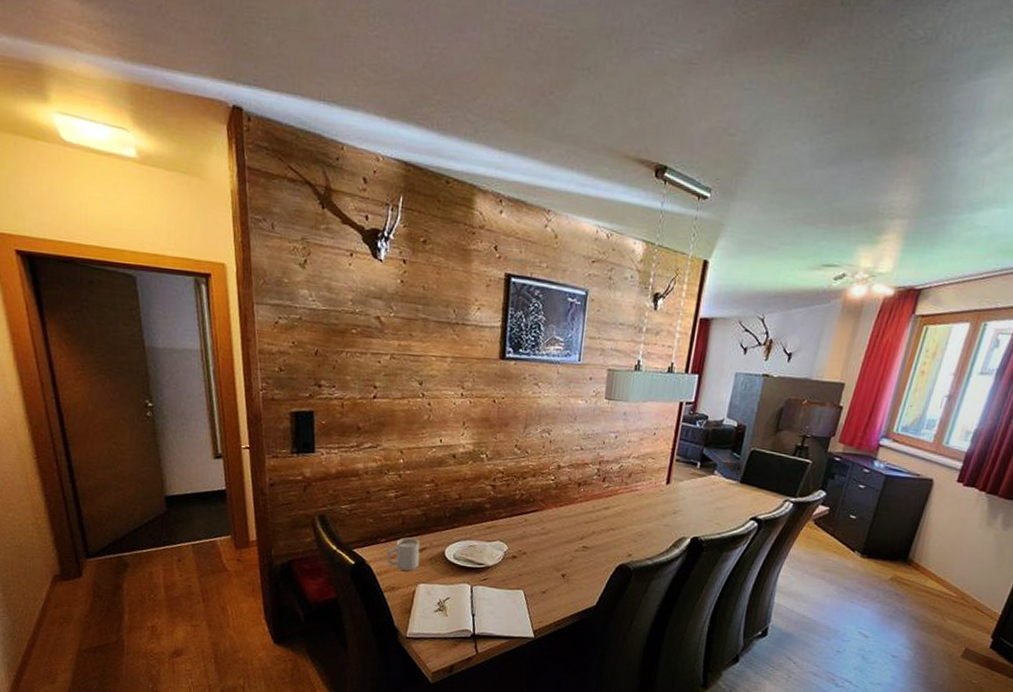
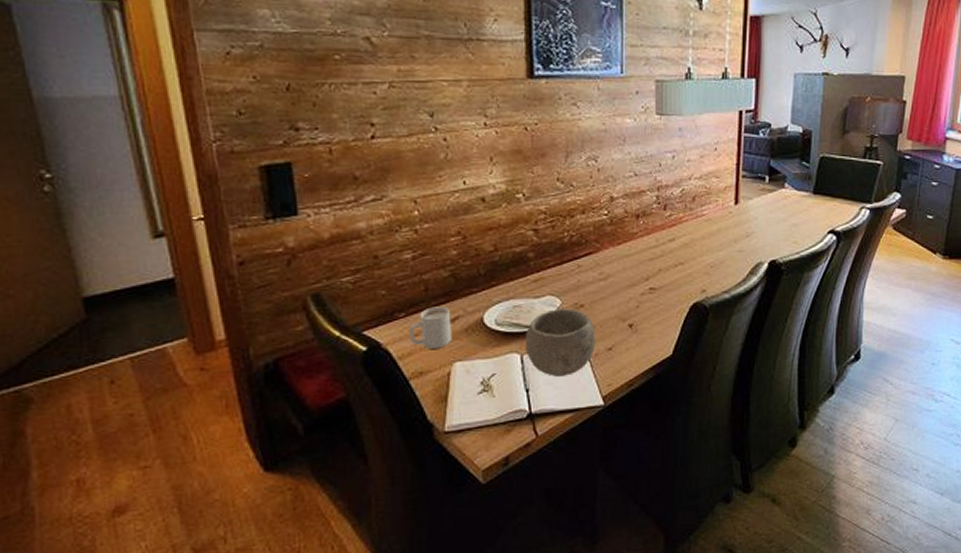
bowl: none [475,552,534,609] -> present [525,308,596,377]

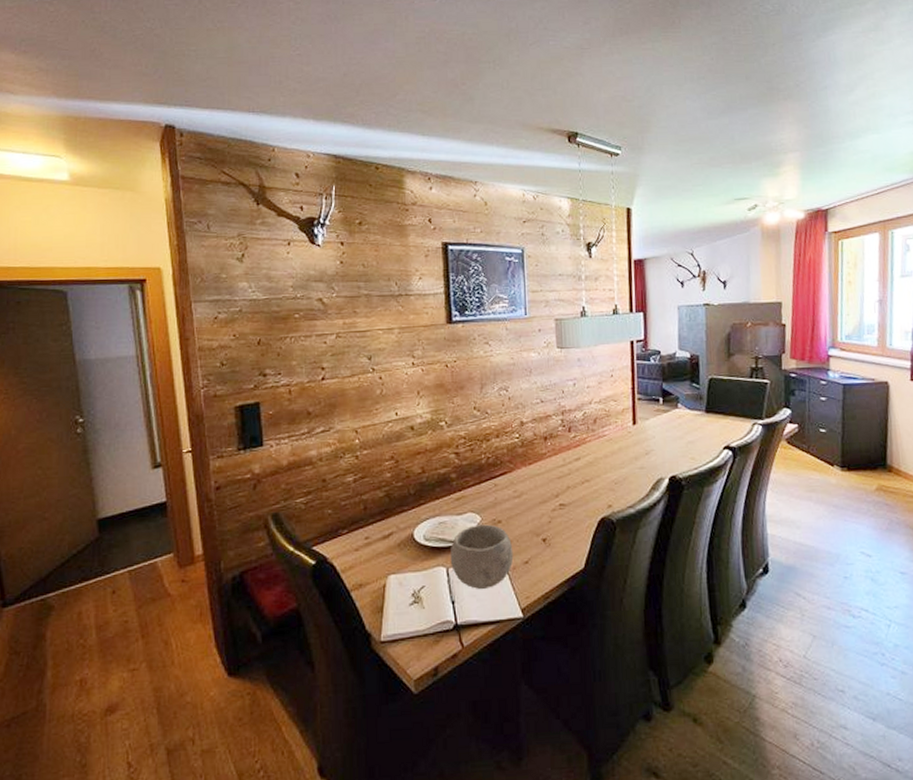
mug: present [408,306,452,349] -> none [350,523,387,563]

